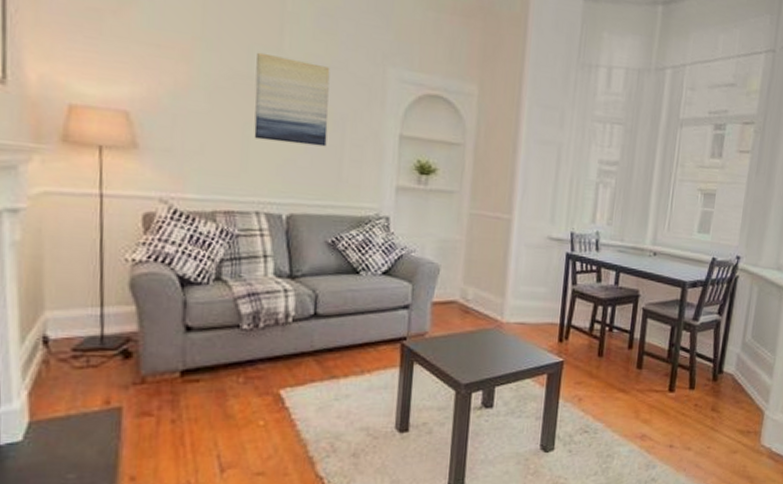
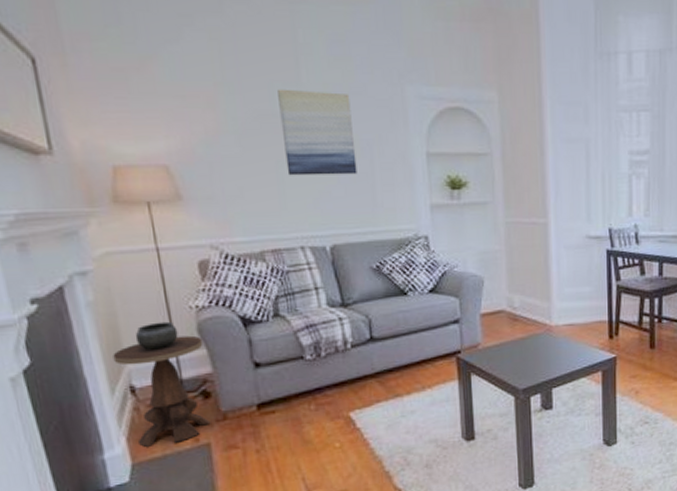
side table: none [30,271,134,406] -> present [113,321,211,448]

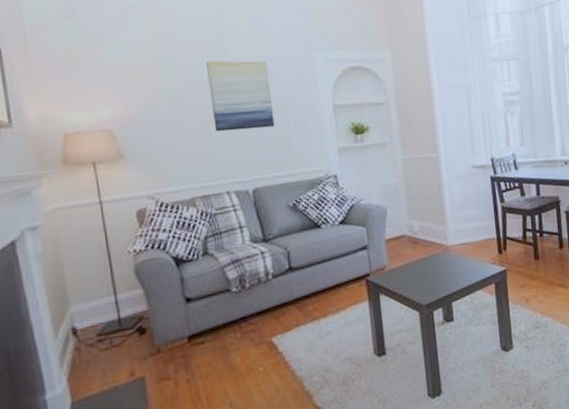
side table: present [113,321,211,448] -> none [57,266,146,386]

